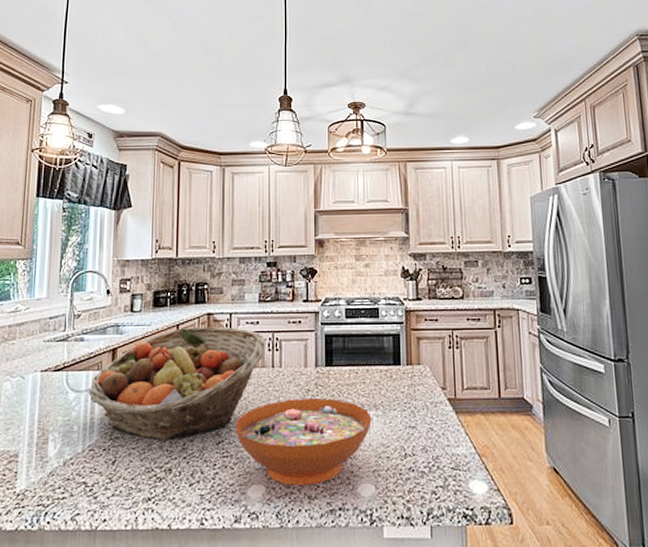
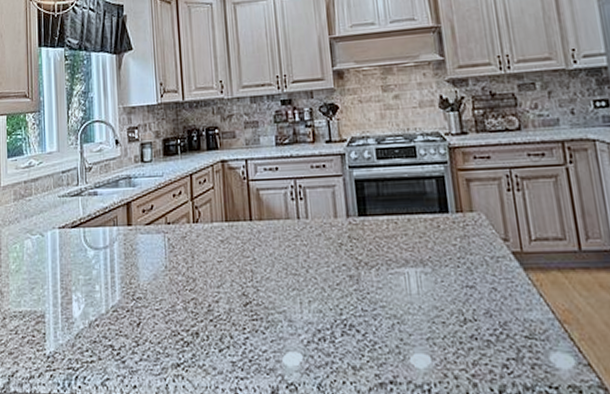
fruit basket: present [88,326,266,440] -> none [106,174,289,300]
decorative bowl: present [235,398,372,485] -> none [262,253,420,354]

